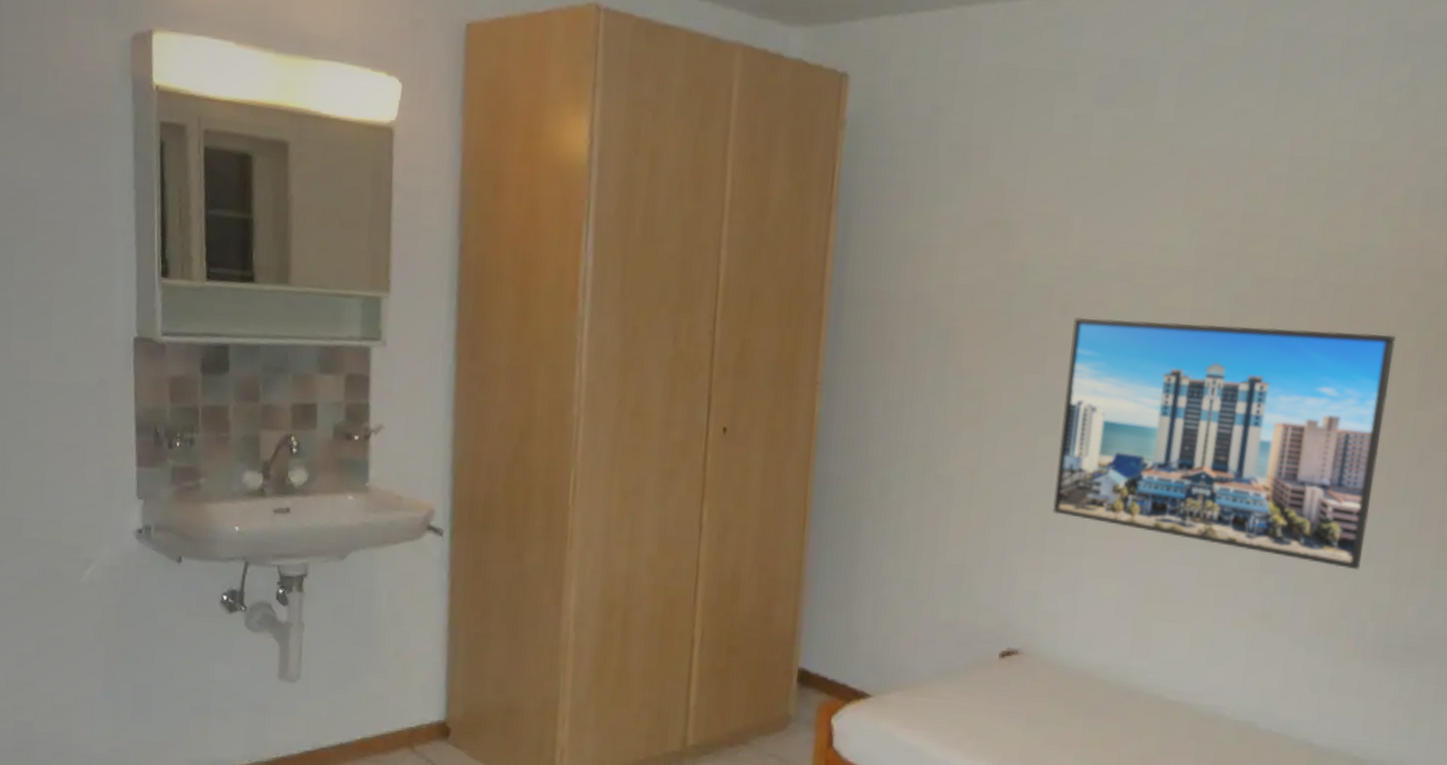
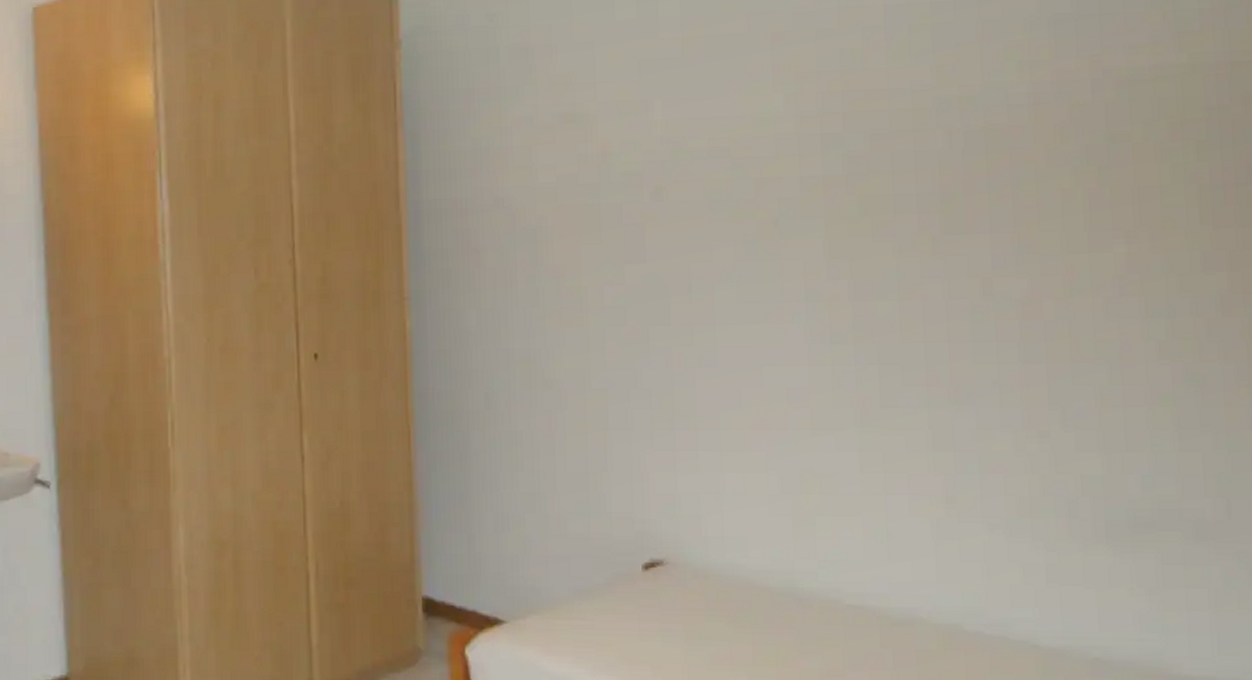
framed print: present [1053,317,1397,570] -> none [670,175,1056,440]

